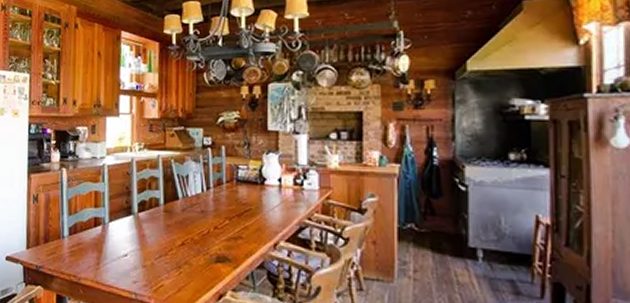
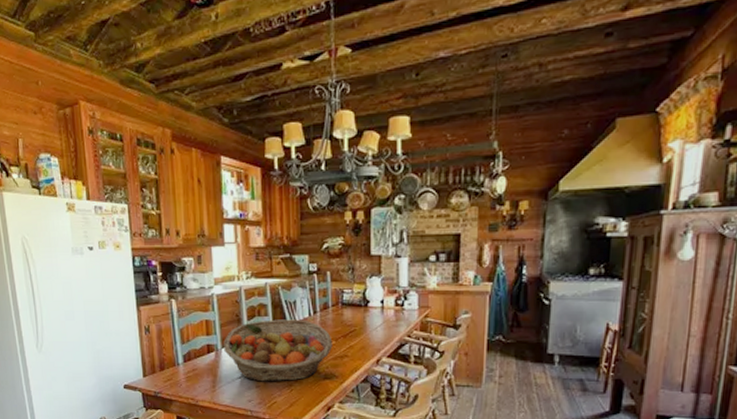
fruit basket: none [111,194,226,263] -> present [223,319,333,382]

